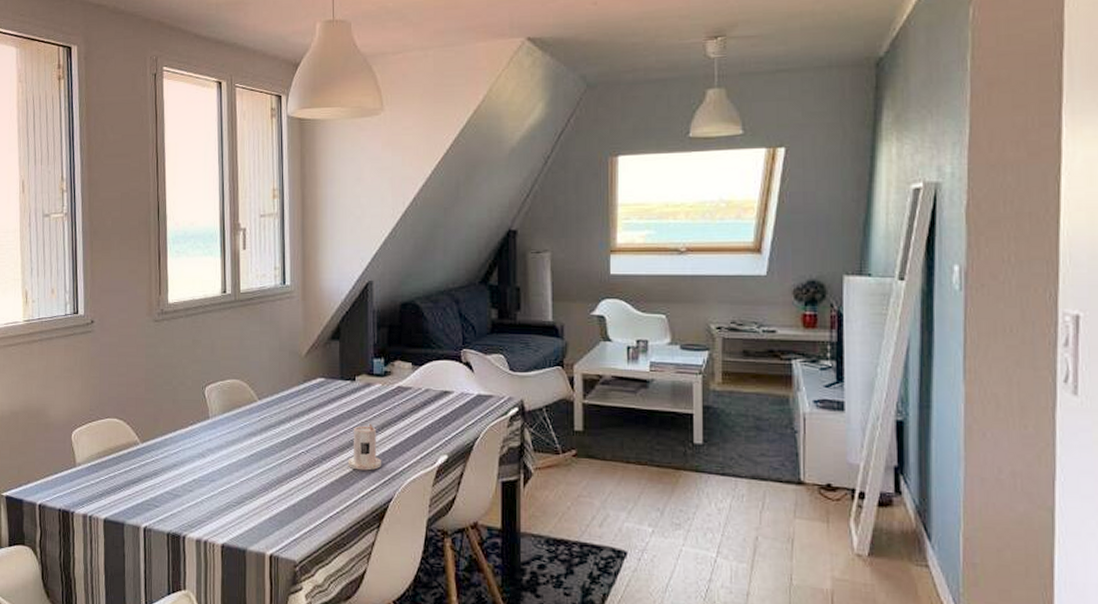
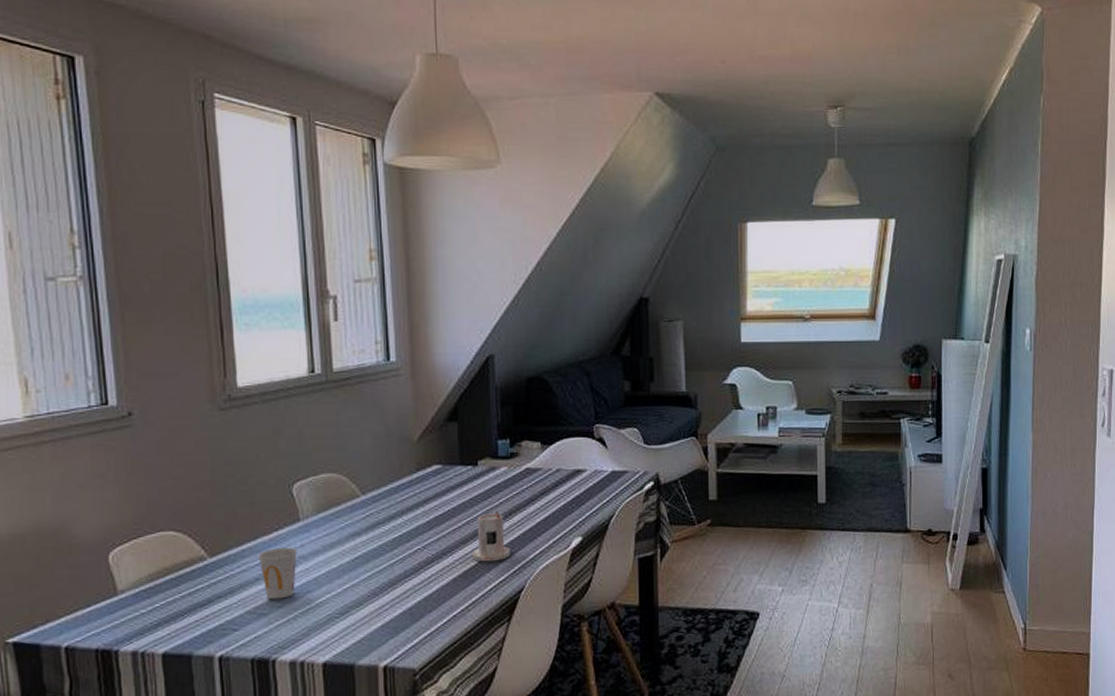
cup: none [176,440,206,484] -> present [258,547,297,600]

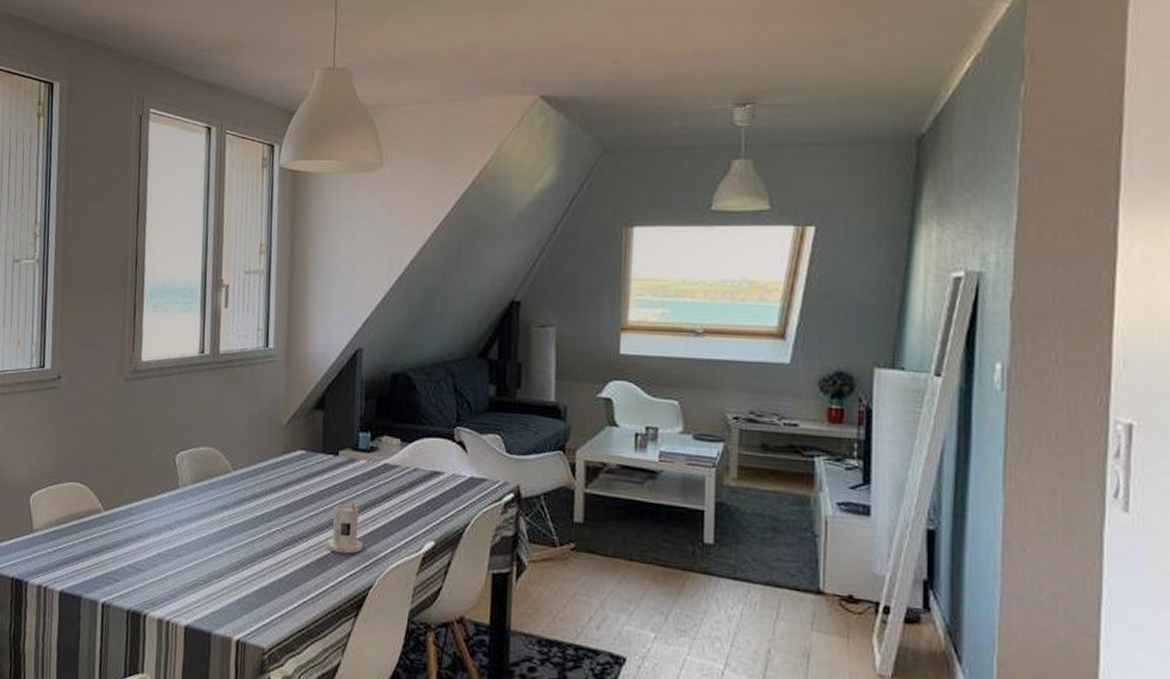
cup: present [258,547,297,600] -> none [142,510,174,559]

